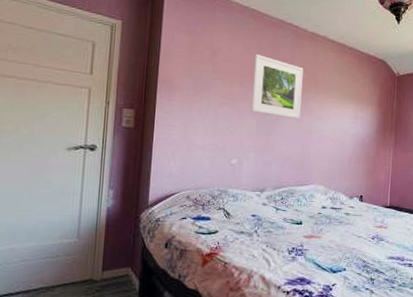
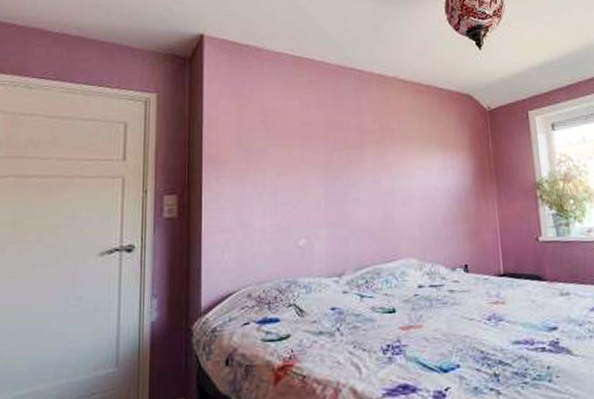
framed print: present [251,54,304,119] -> none [314,109,377,180]

